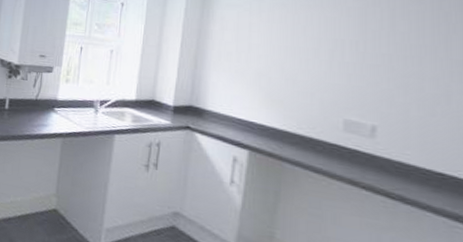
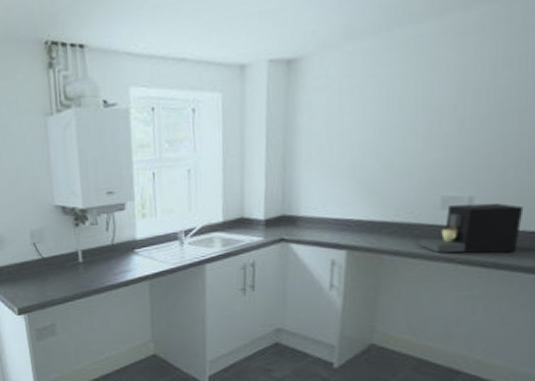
coffee maker: none [321,128,430,190] -> present [419,202,524,254]

